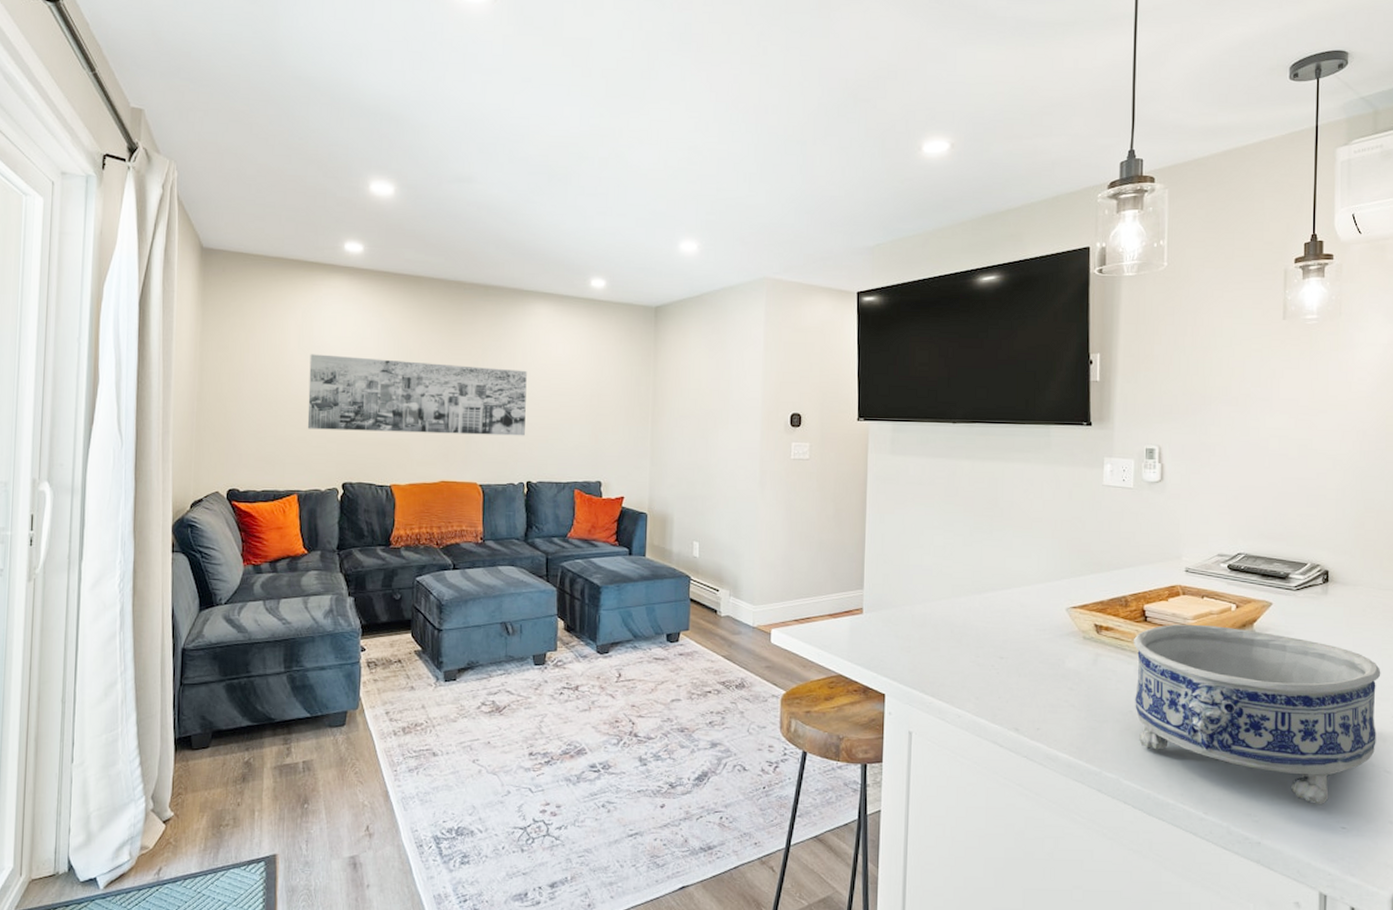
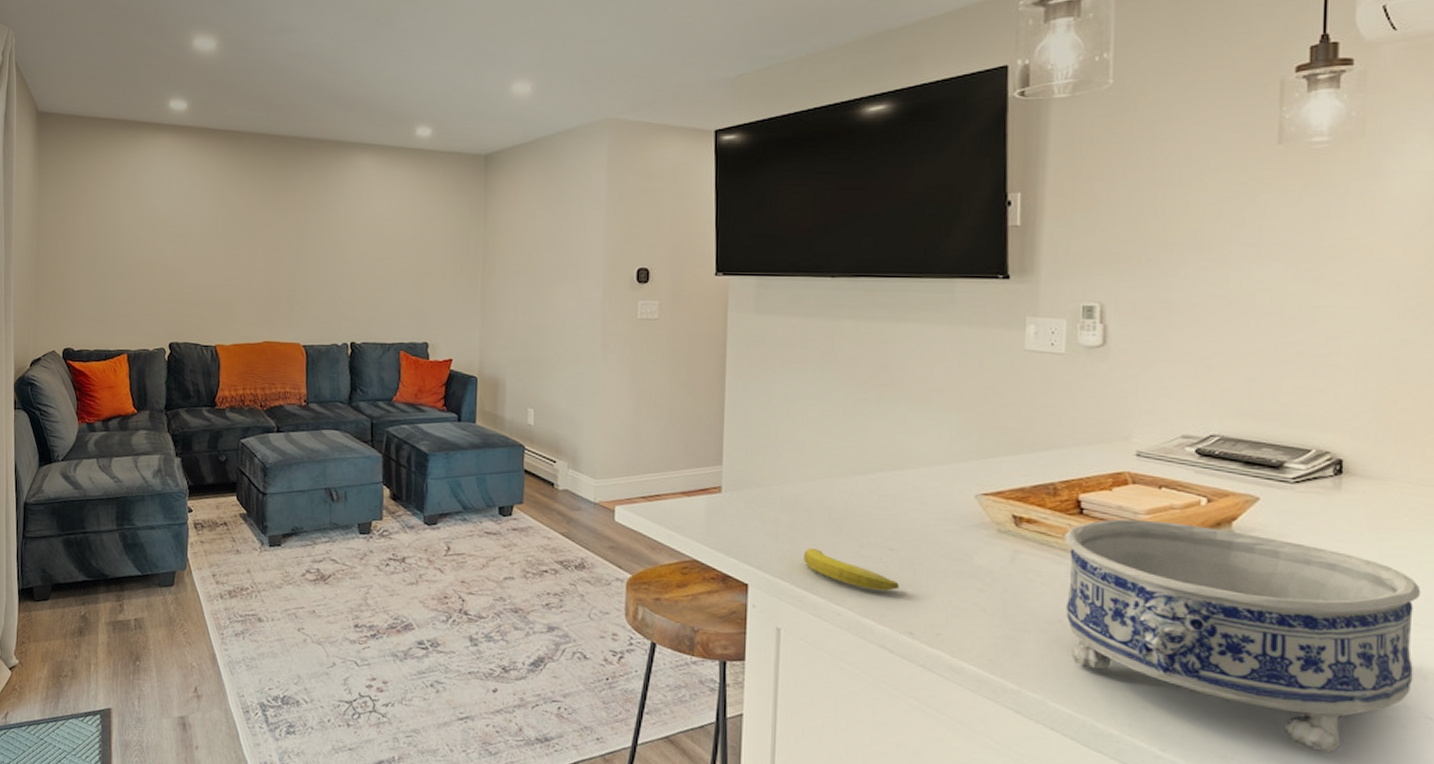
wall art: present [307,354,527,436] -> none [136,214,350,295]
banana: none [931,659,1007,694] -> present [804,547,899,591]

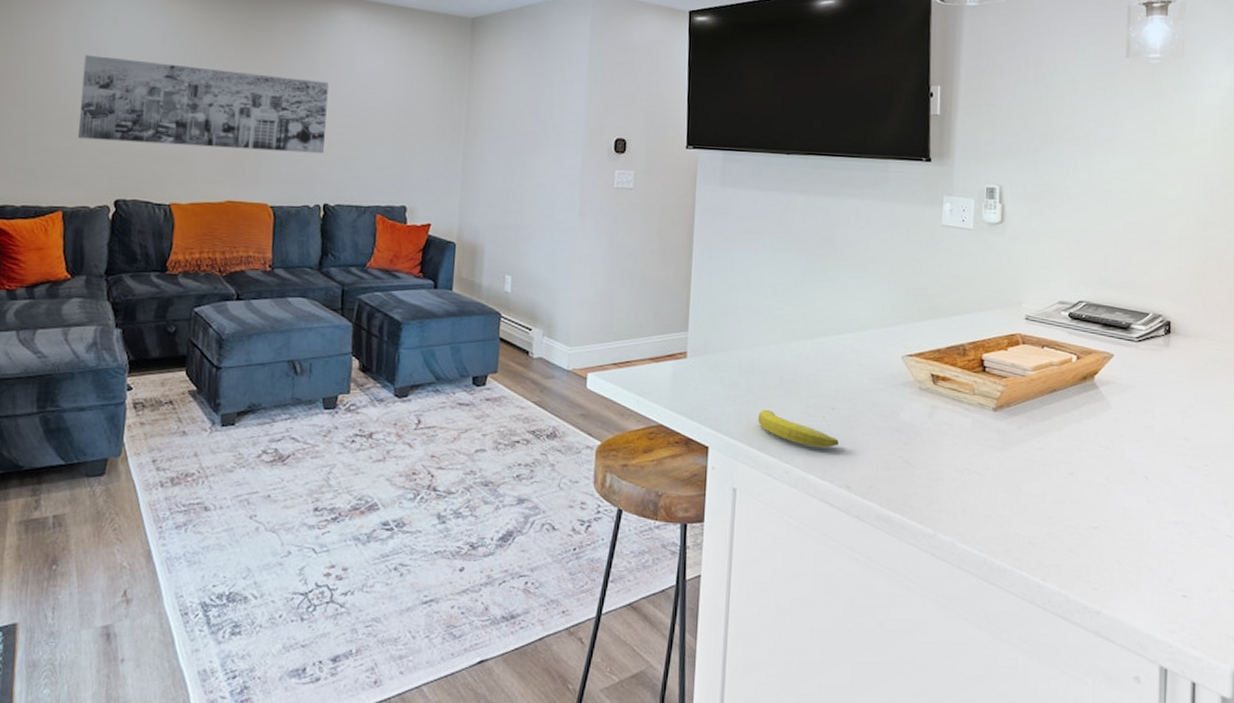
wall art: none [136,214,350,295] -> present [77,55,329,154]
decorative bowl: present [1064,518,1421,752] -> none [970,375,1223,571]

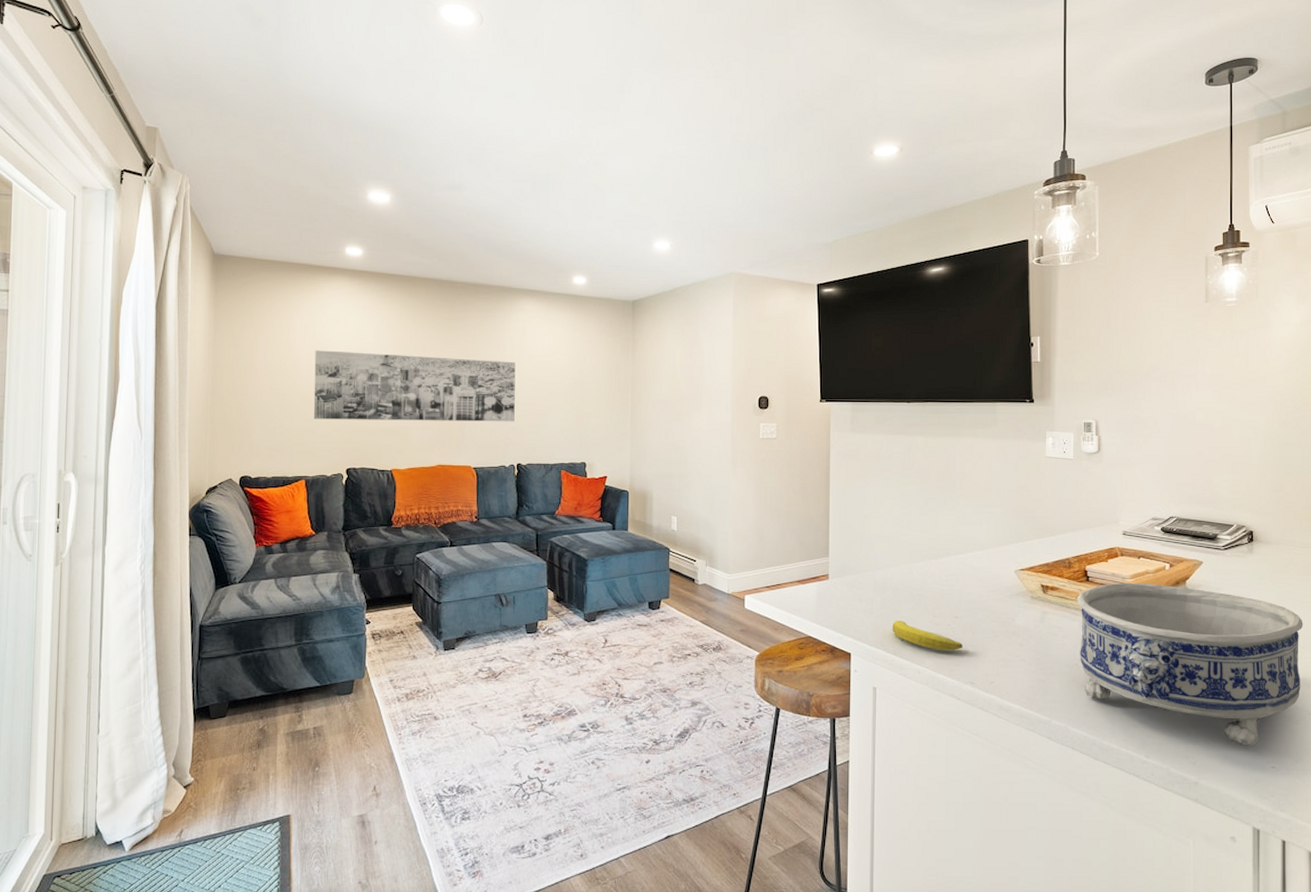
decorative bowl: none [970,375,1223,571] -> present [1076,582,1303,746]

